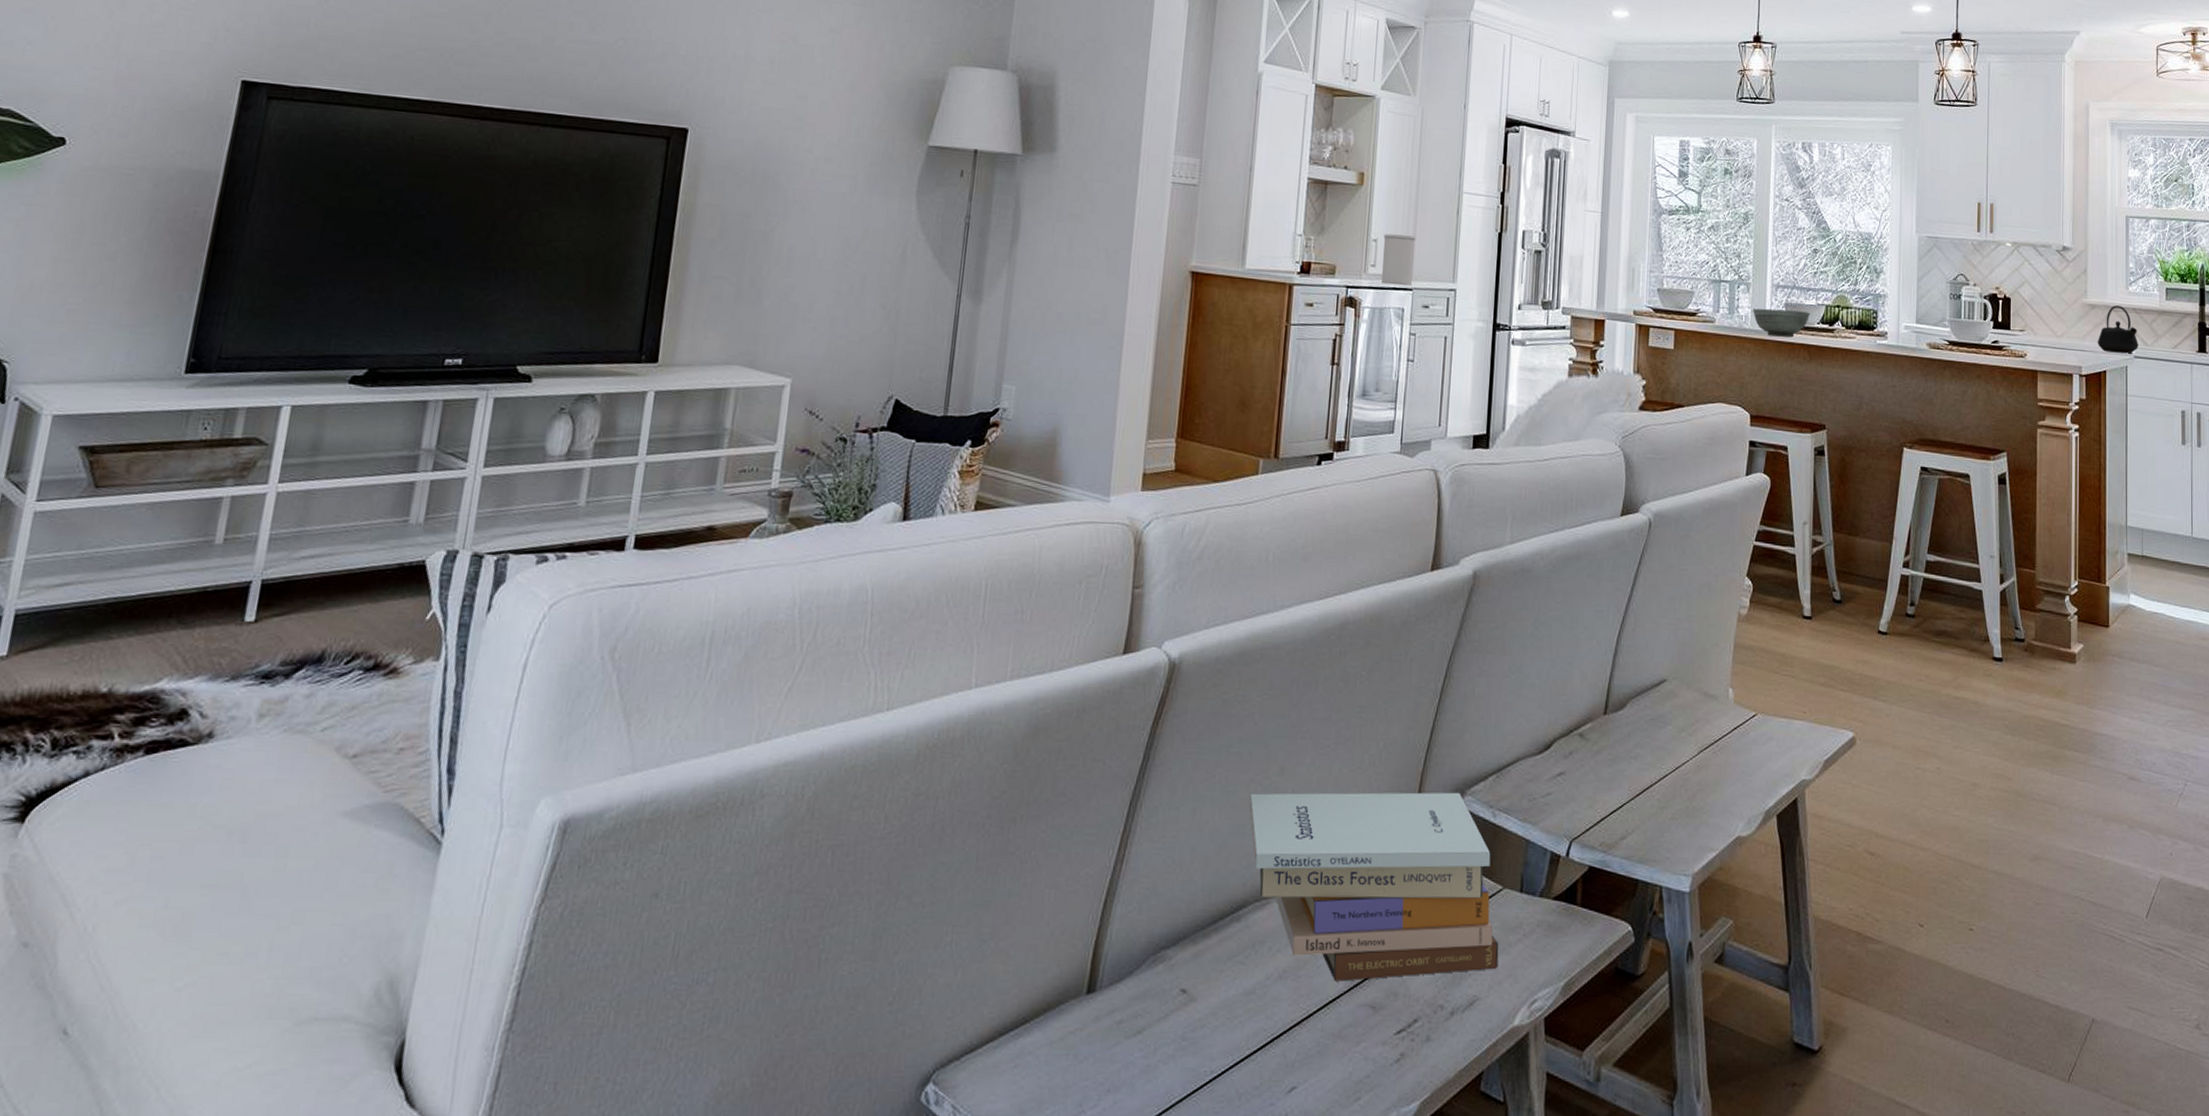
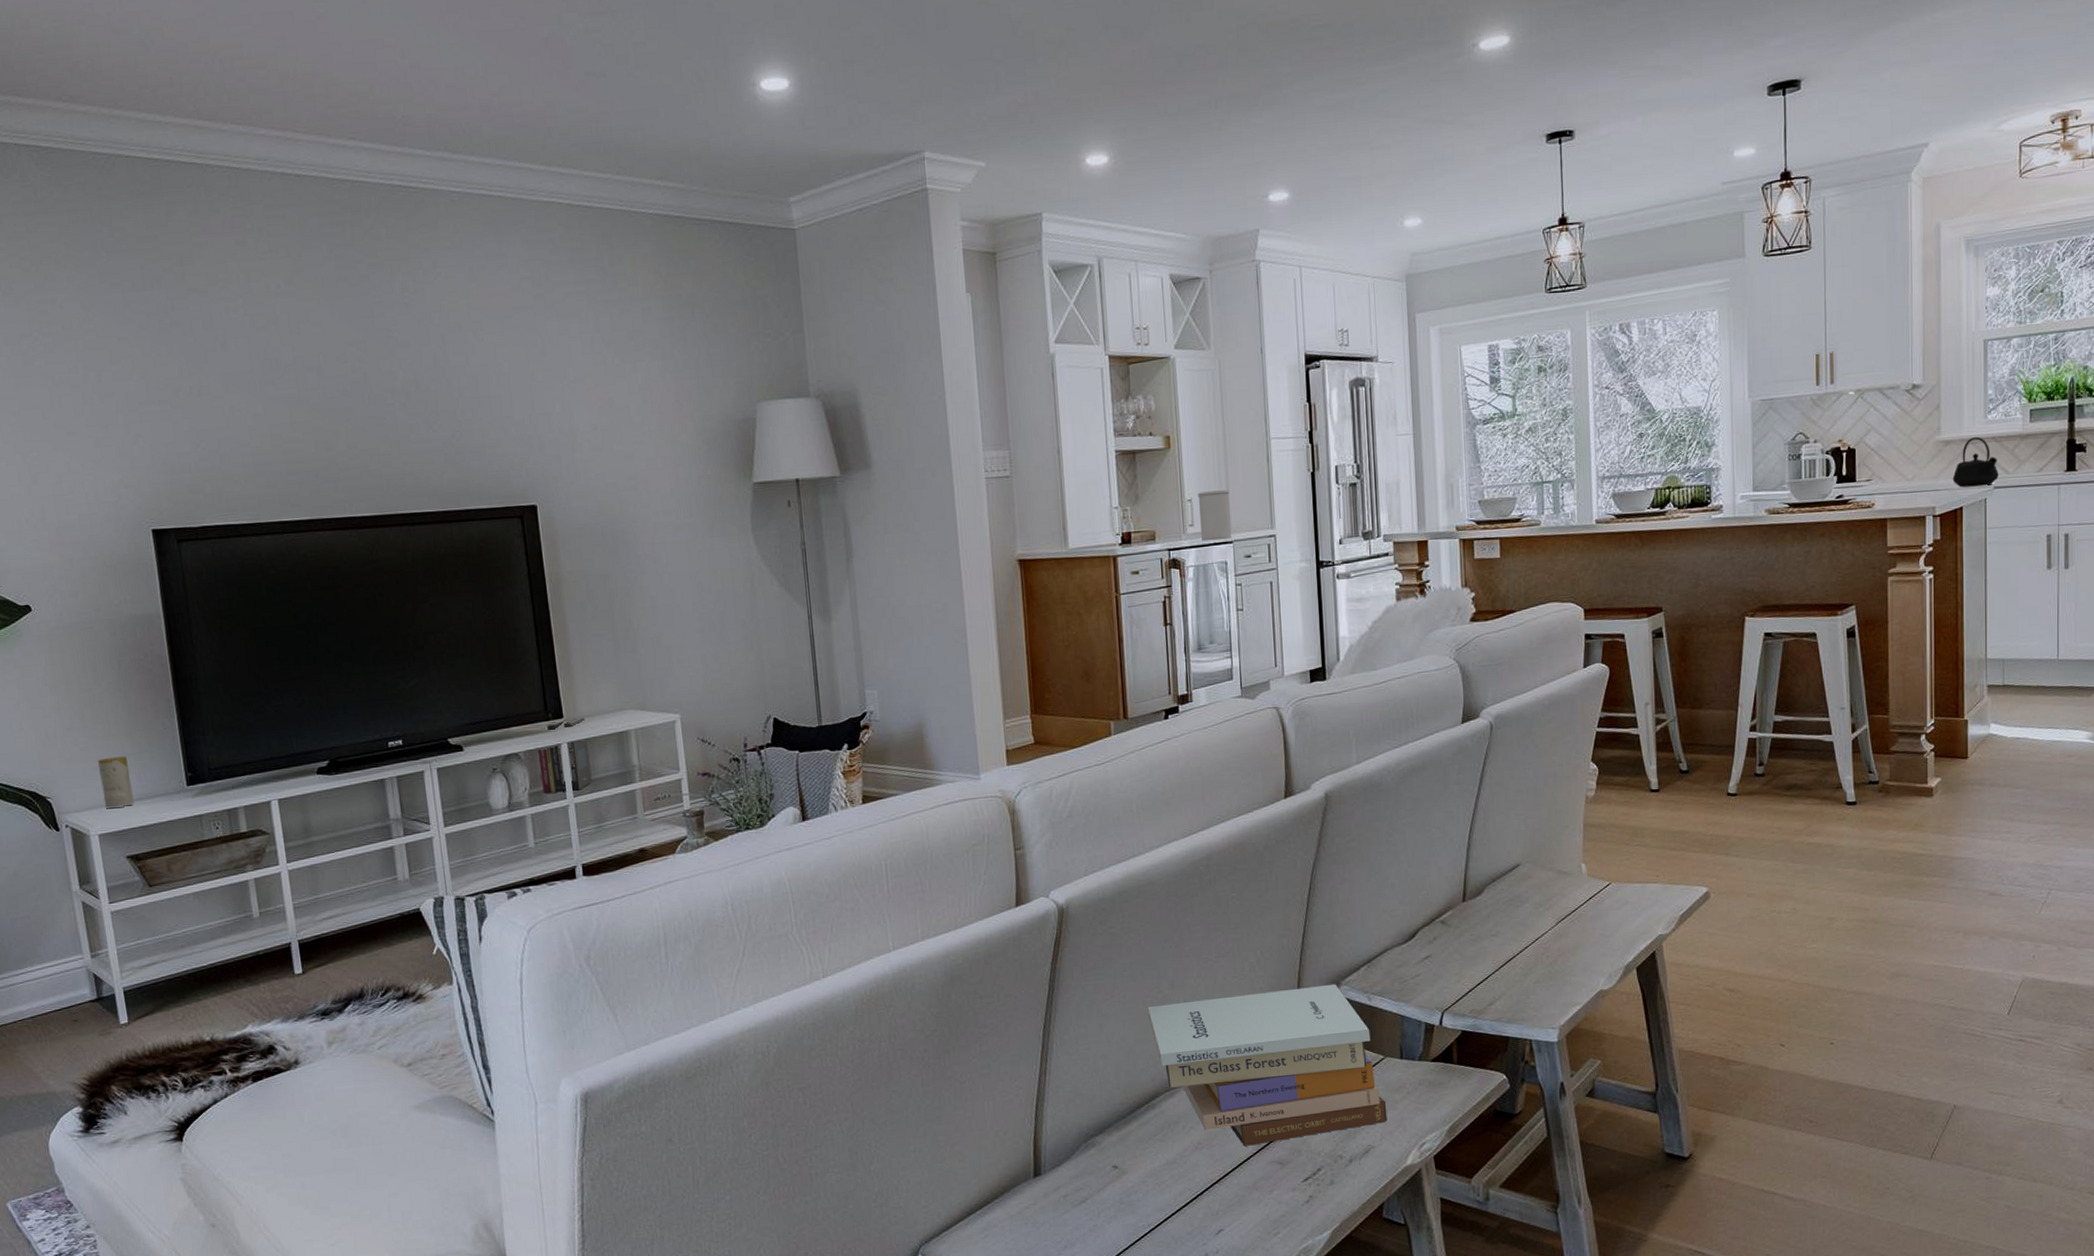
candle: none [73,325,122,387] -> present [97,756,135,808]
books: none [612,364,682,448] -> present [538,717,593,793]
bowl: present [1752,308,1811,338] -> none [1578,498,1640,529]

